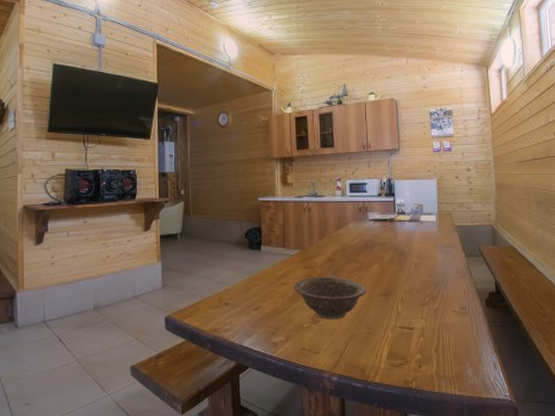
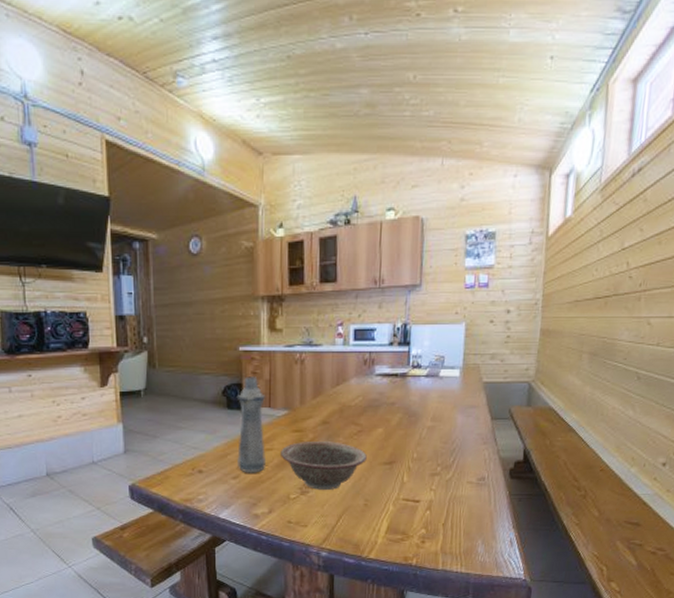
bottle: none [256,222,283,305] -> present [236,376,267,473]

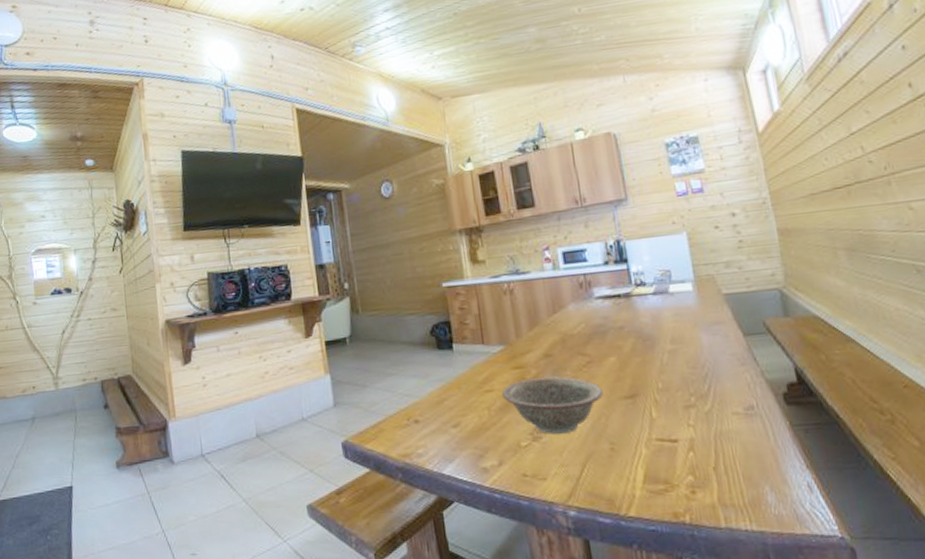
bottle: present [236,376,267,473] -> none [446,312,489,420]

